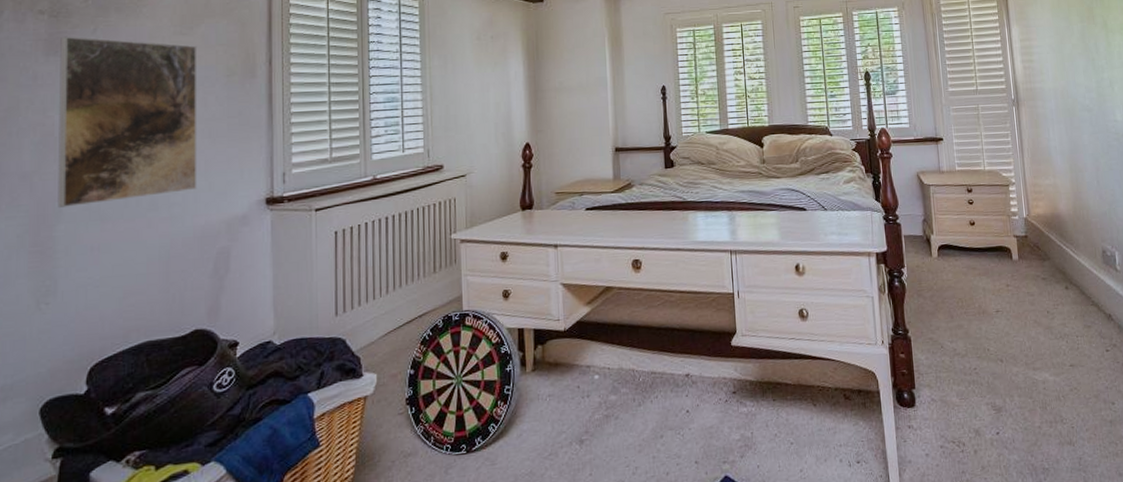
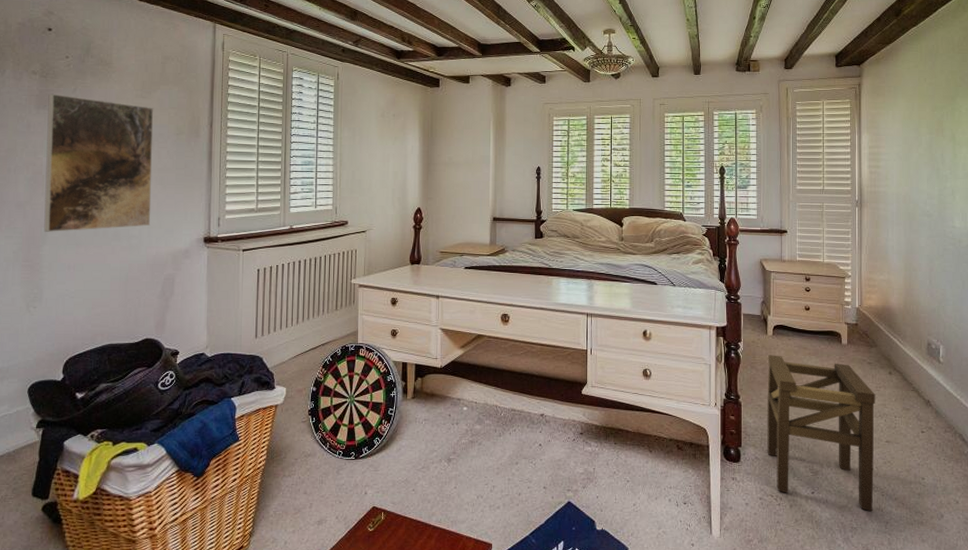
stool: none [935,279,1064,448] -> present [767,355,876,512]

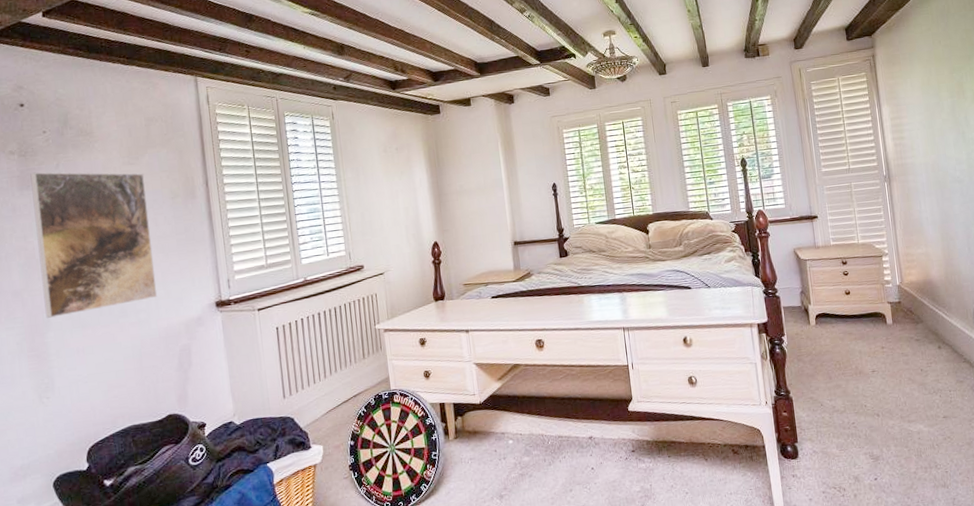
stool: present [767,355,876,512] -> none [814,344,938,490]

